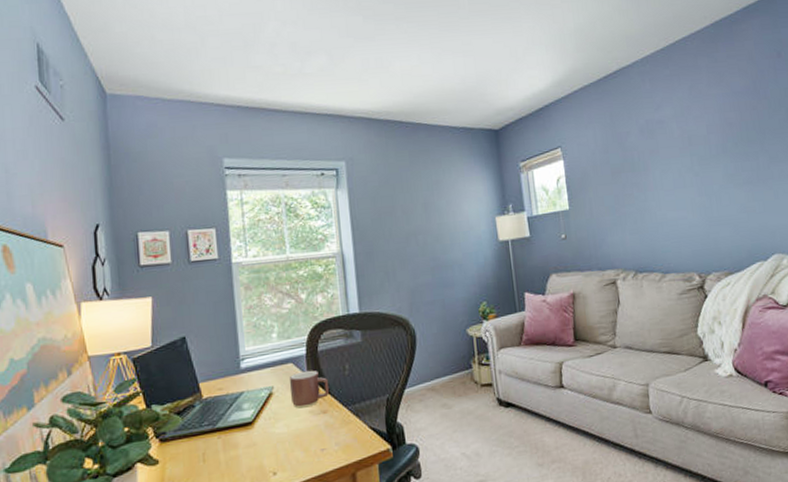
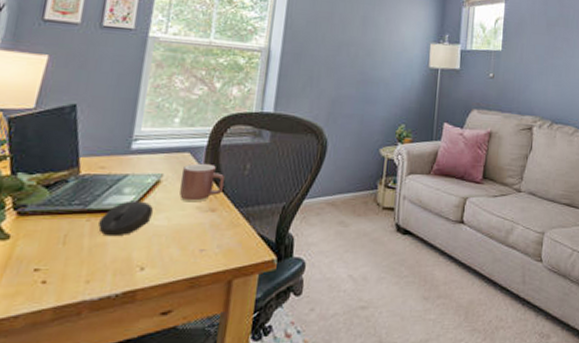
computer mouse: none [229,413,273,449] -> present [98,200,154,237]

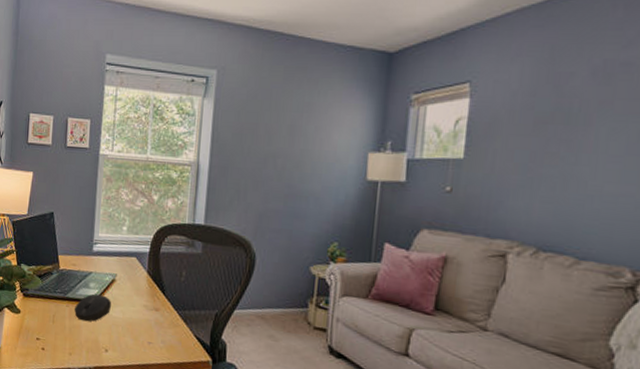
mug: present [178,163,226,203] -> none [129,267,166,301]

